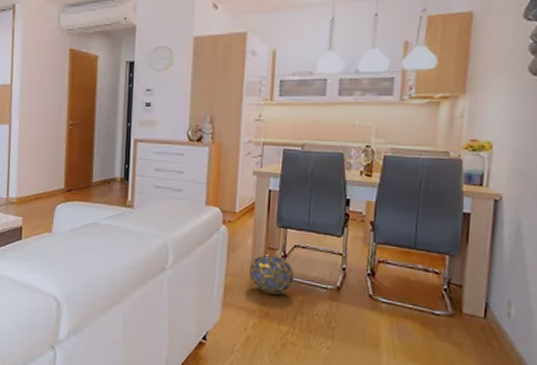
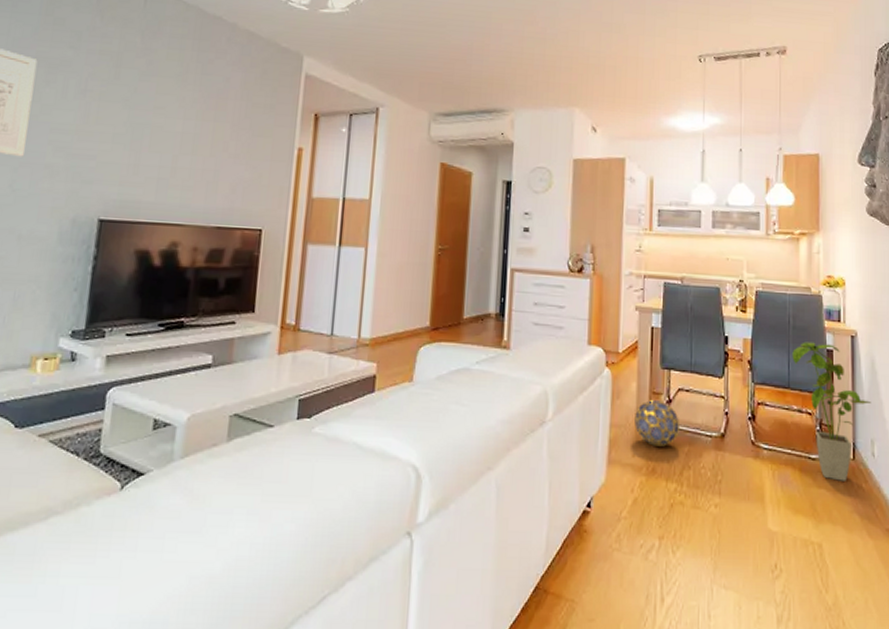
house plant: none [421,205,513,337] -> present [792,341,872,481]

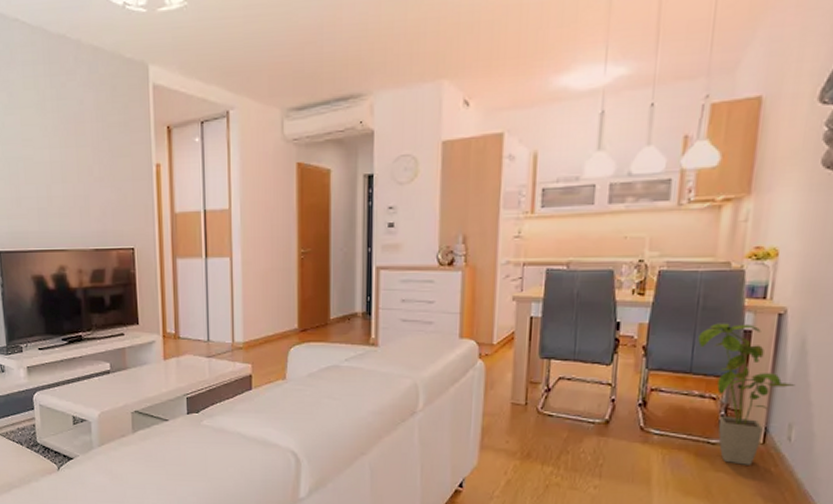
ball: present [633,400,679,447] -> none [508,389,559,433]

